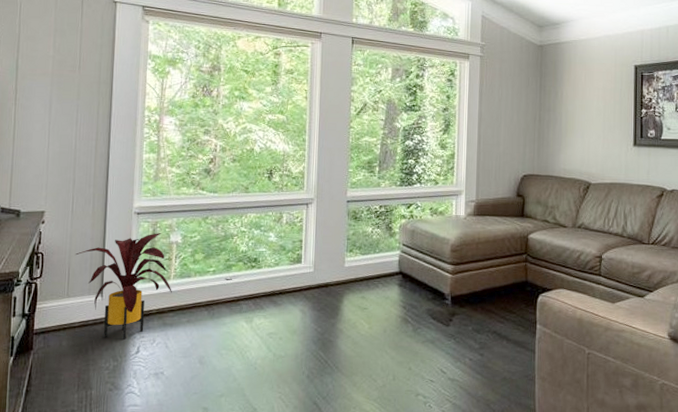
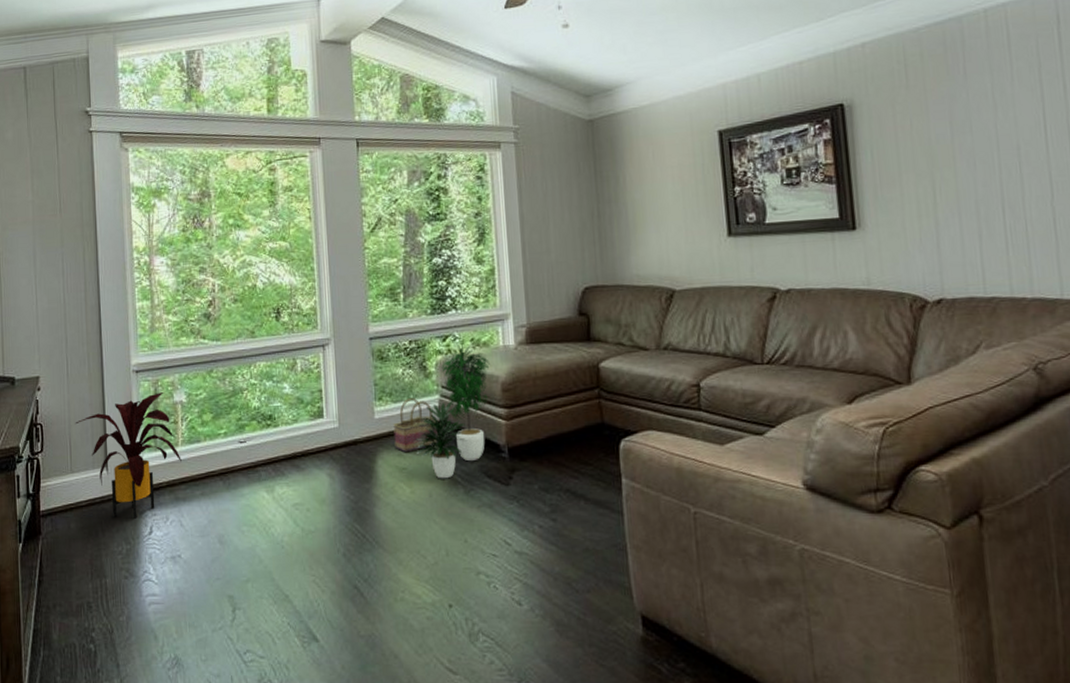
basket: none [359,251,397,296] -> present [393,397,438,453]
potted plant: none [376,211,444,319] -> present [414,343,491,479]

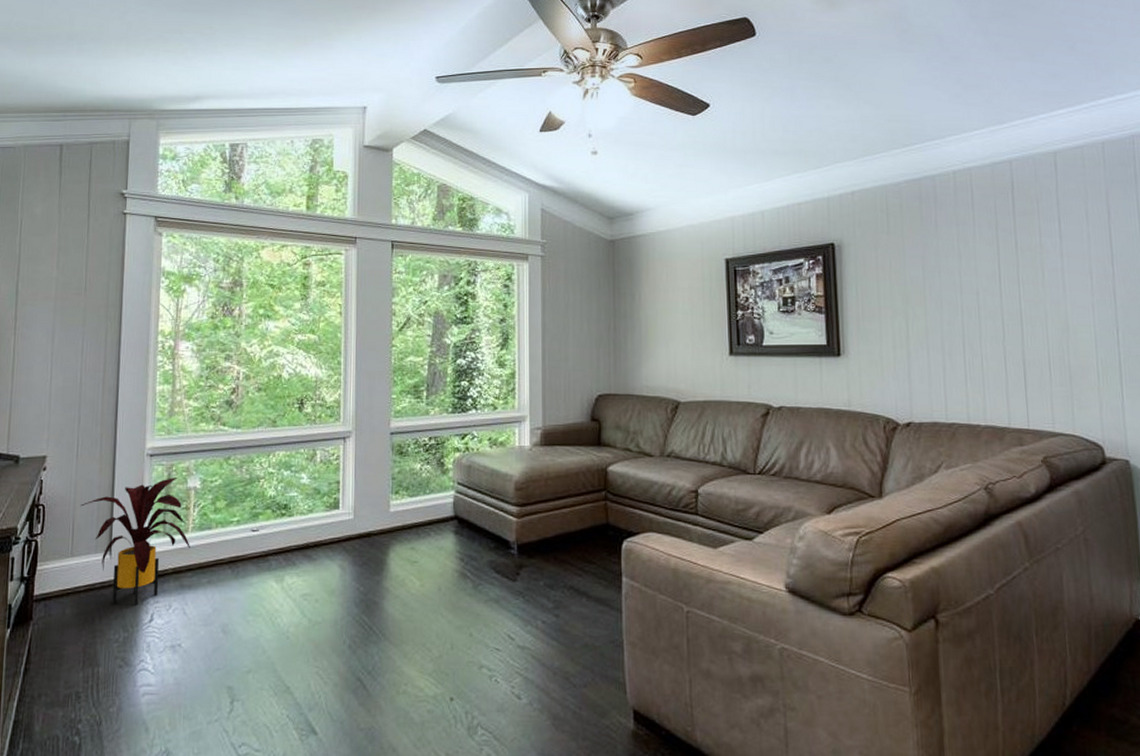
basket: present [393,397,438,453] -> none [408,492,452,547]
potted plant: present [414,343,491,479] -> none [427,442,506,573]

